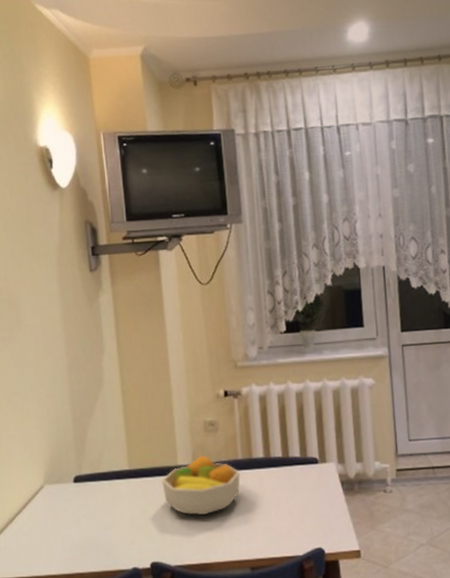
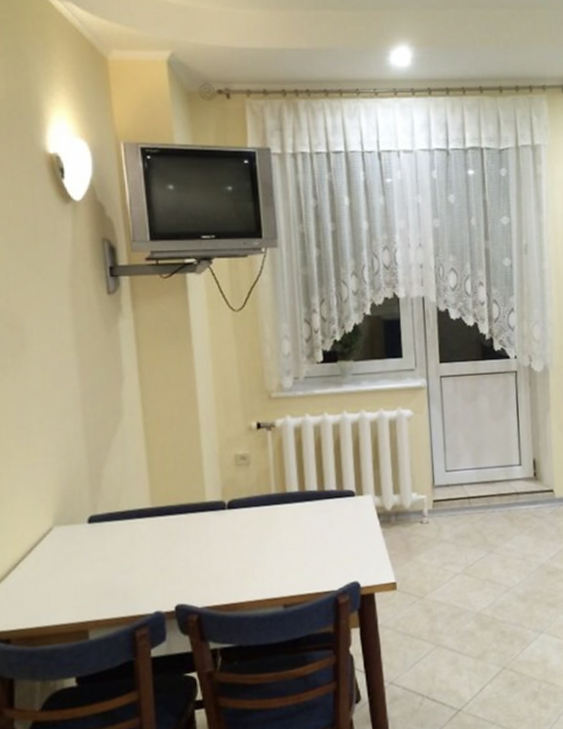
fruit bowl: present [162,455,241,516] -> none [188,490,274,554]

